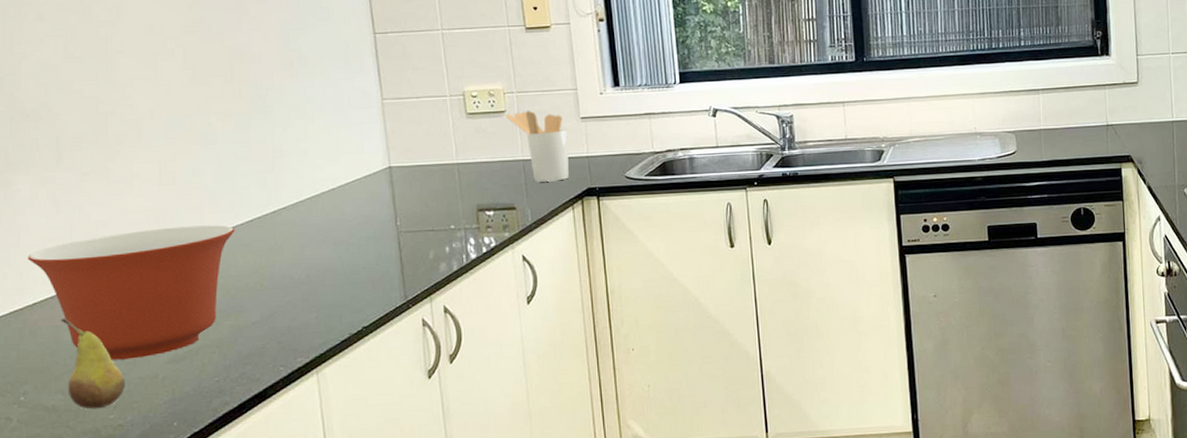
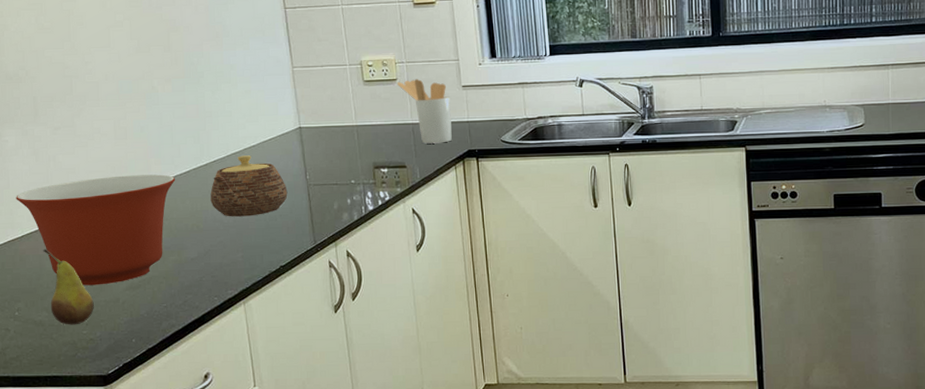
teapot: none [278,200,374,272] -> present [210,155,288,217]

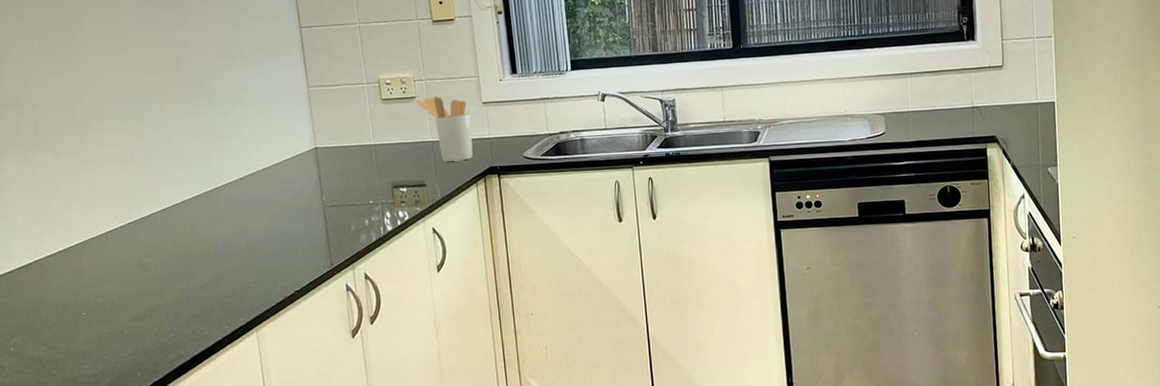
mixing bowl: present [16,174,176,286] -> none [14,199,185,318]
fruit: present [43,249,94,325] -> none [42,280,96,360]
teapot: present [210,155,288,217] -> none [221,177,303,242]

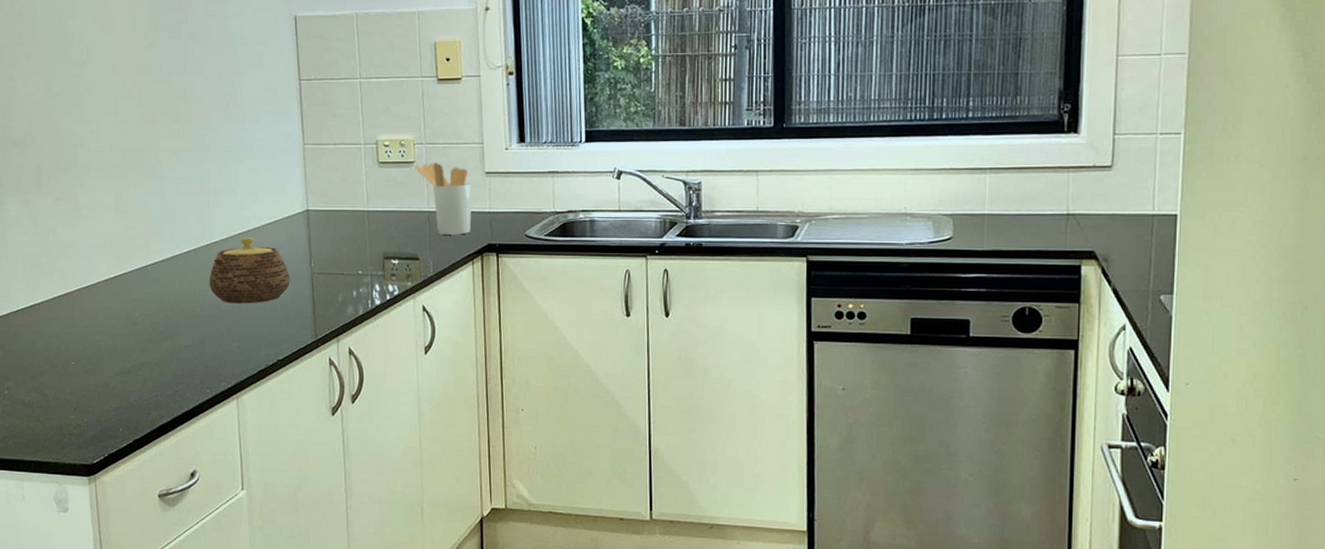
teapot: none [221,177,303,242] -> present [209,237,290,304]

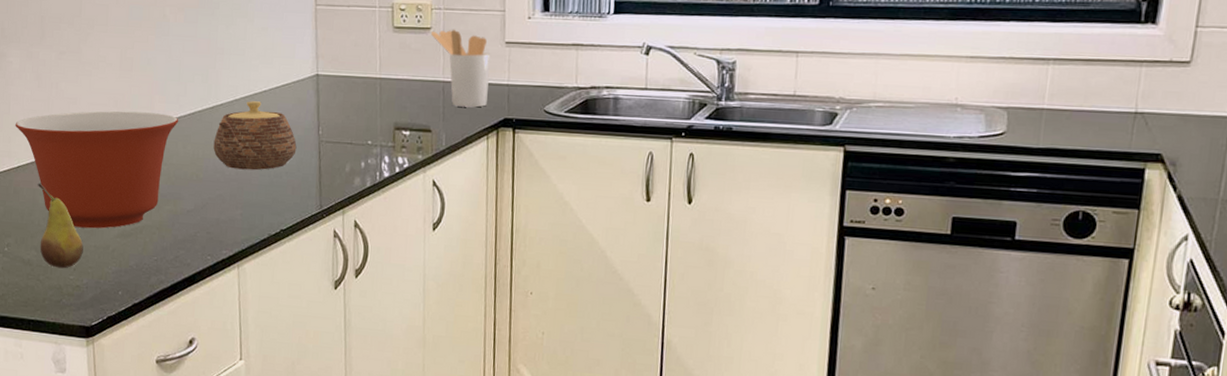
mixing bowl: none [13,252,175,368] -> present [15,111,179,229]
fruit: none [36,325,84,409] -> present [37,183,84,269]

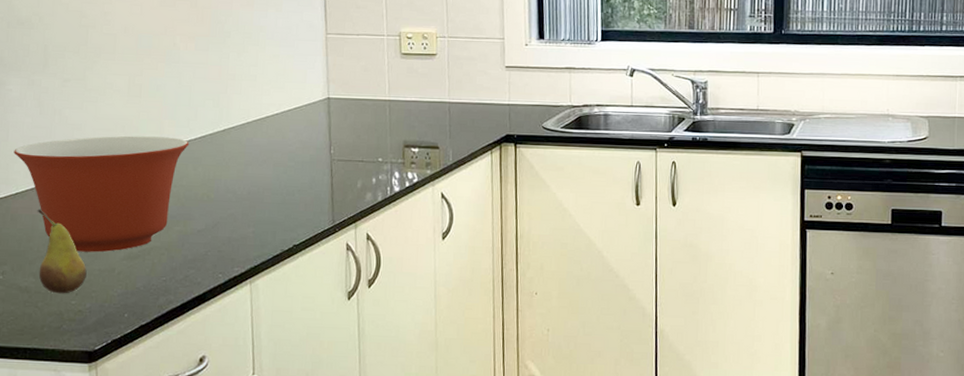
teapot: present [213,101,297,171] -> none [224,123,309,189]
utensil holder: present [431,29,491,108] -> none [437,55,492,125]

